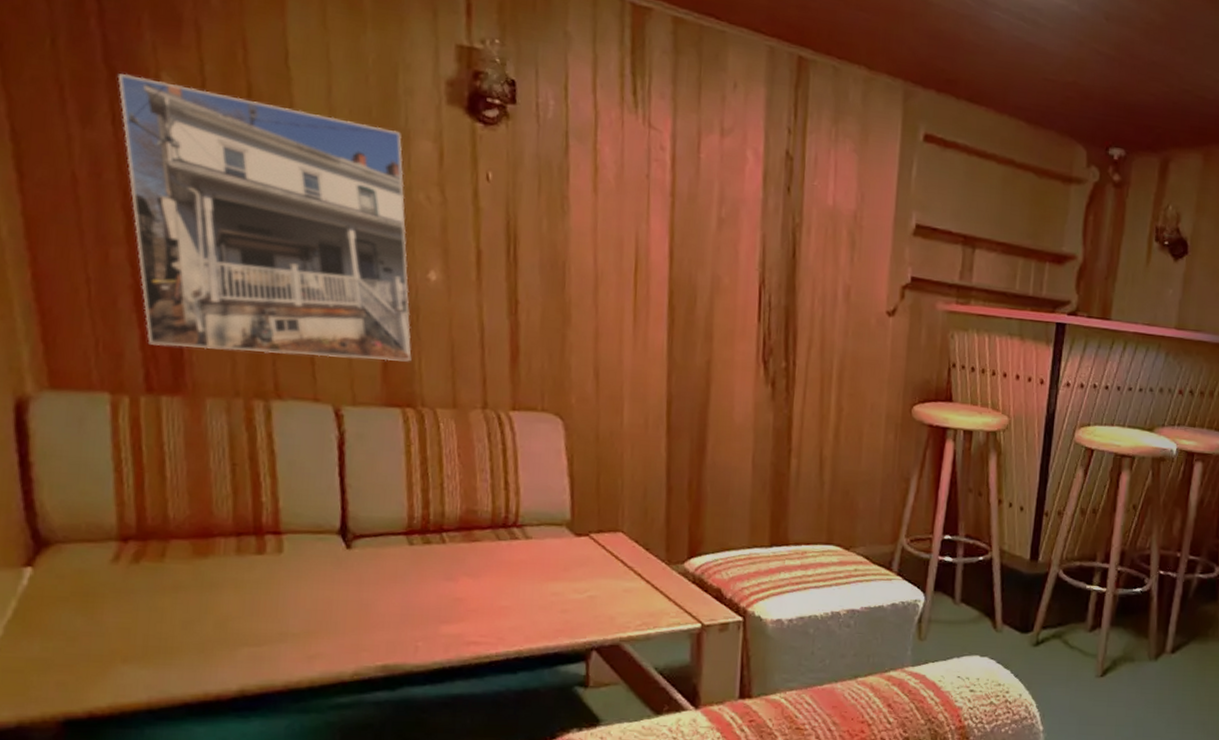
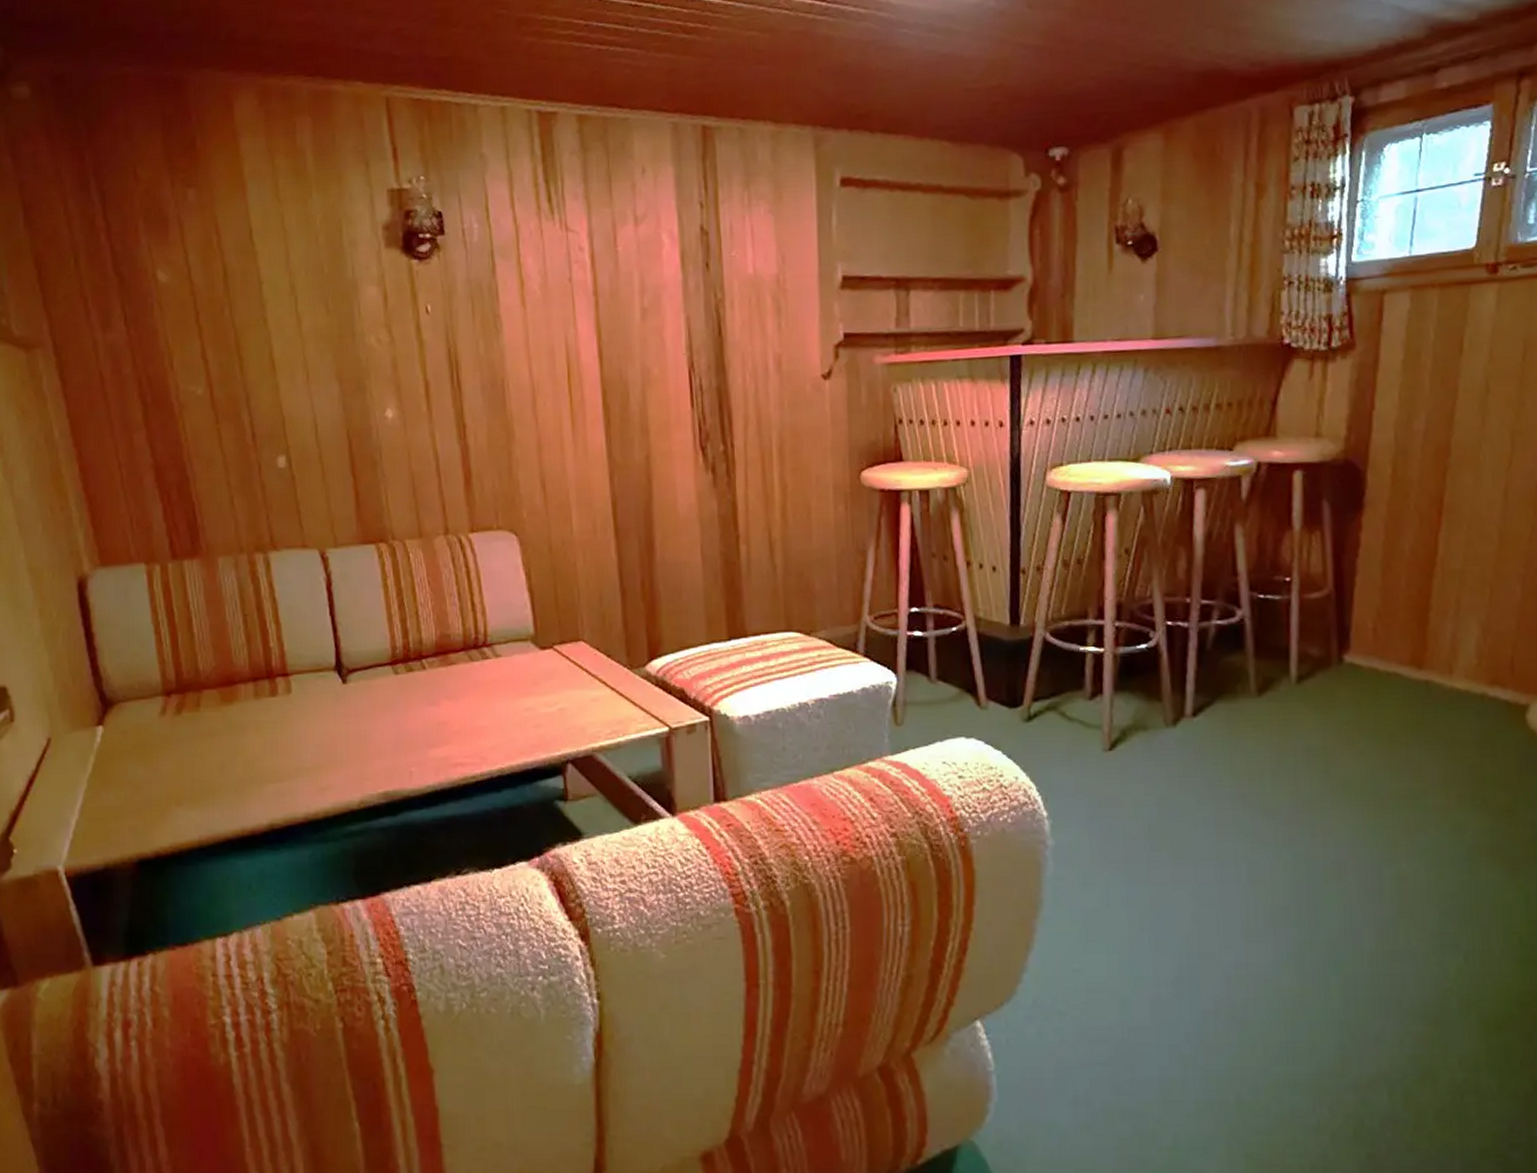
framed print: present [117,73,412,362] -> none [125,277,379,516]

